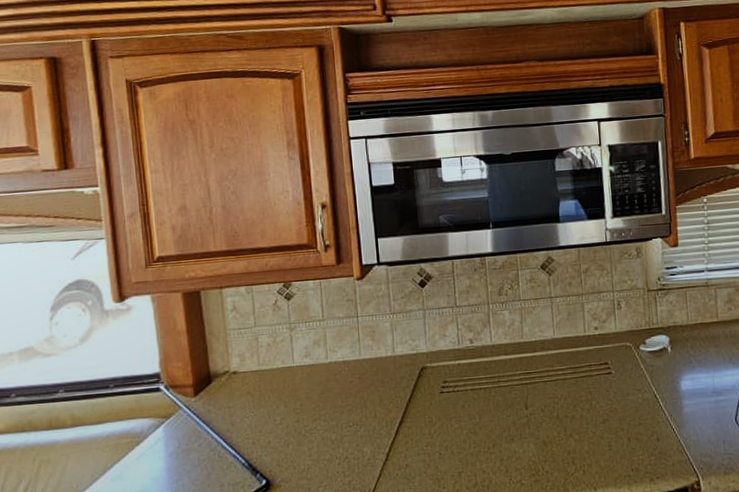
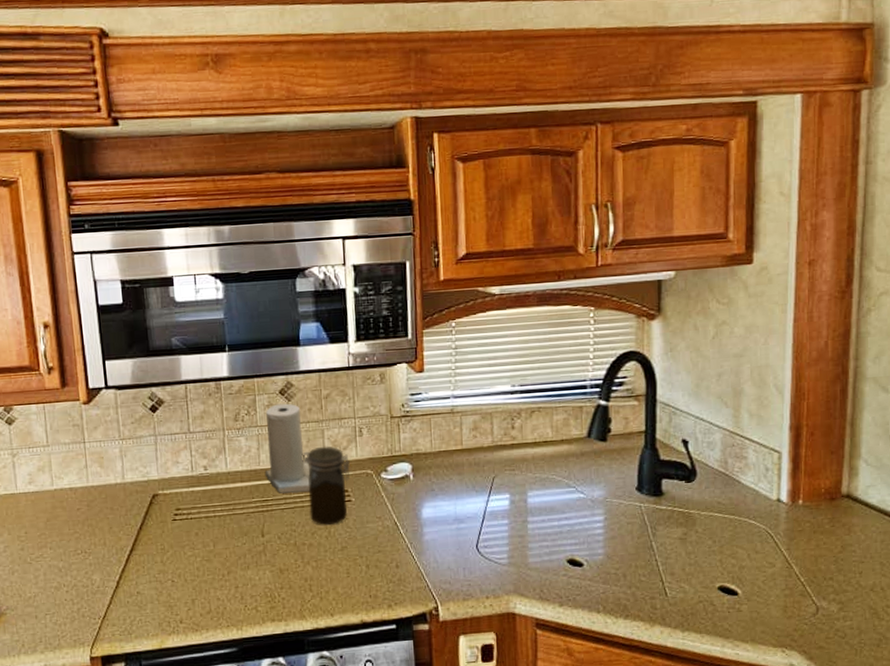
paper towel: none [527,277,572,366] -> present [264,403,311,494]
jar: none [563,319,610,397] -> present [302,446,351,525]

